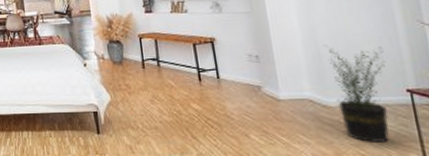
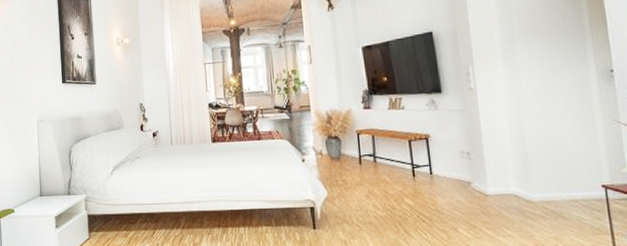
potted plant: present [325,45,390,142] -> none [531,142,586,235]

